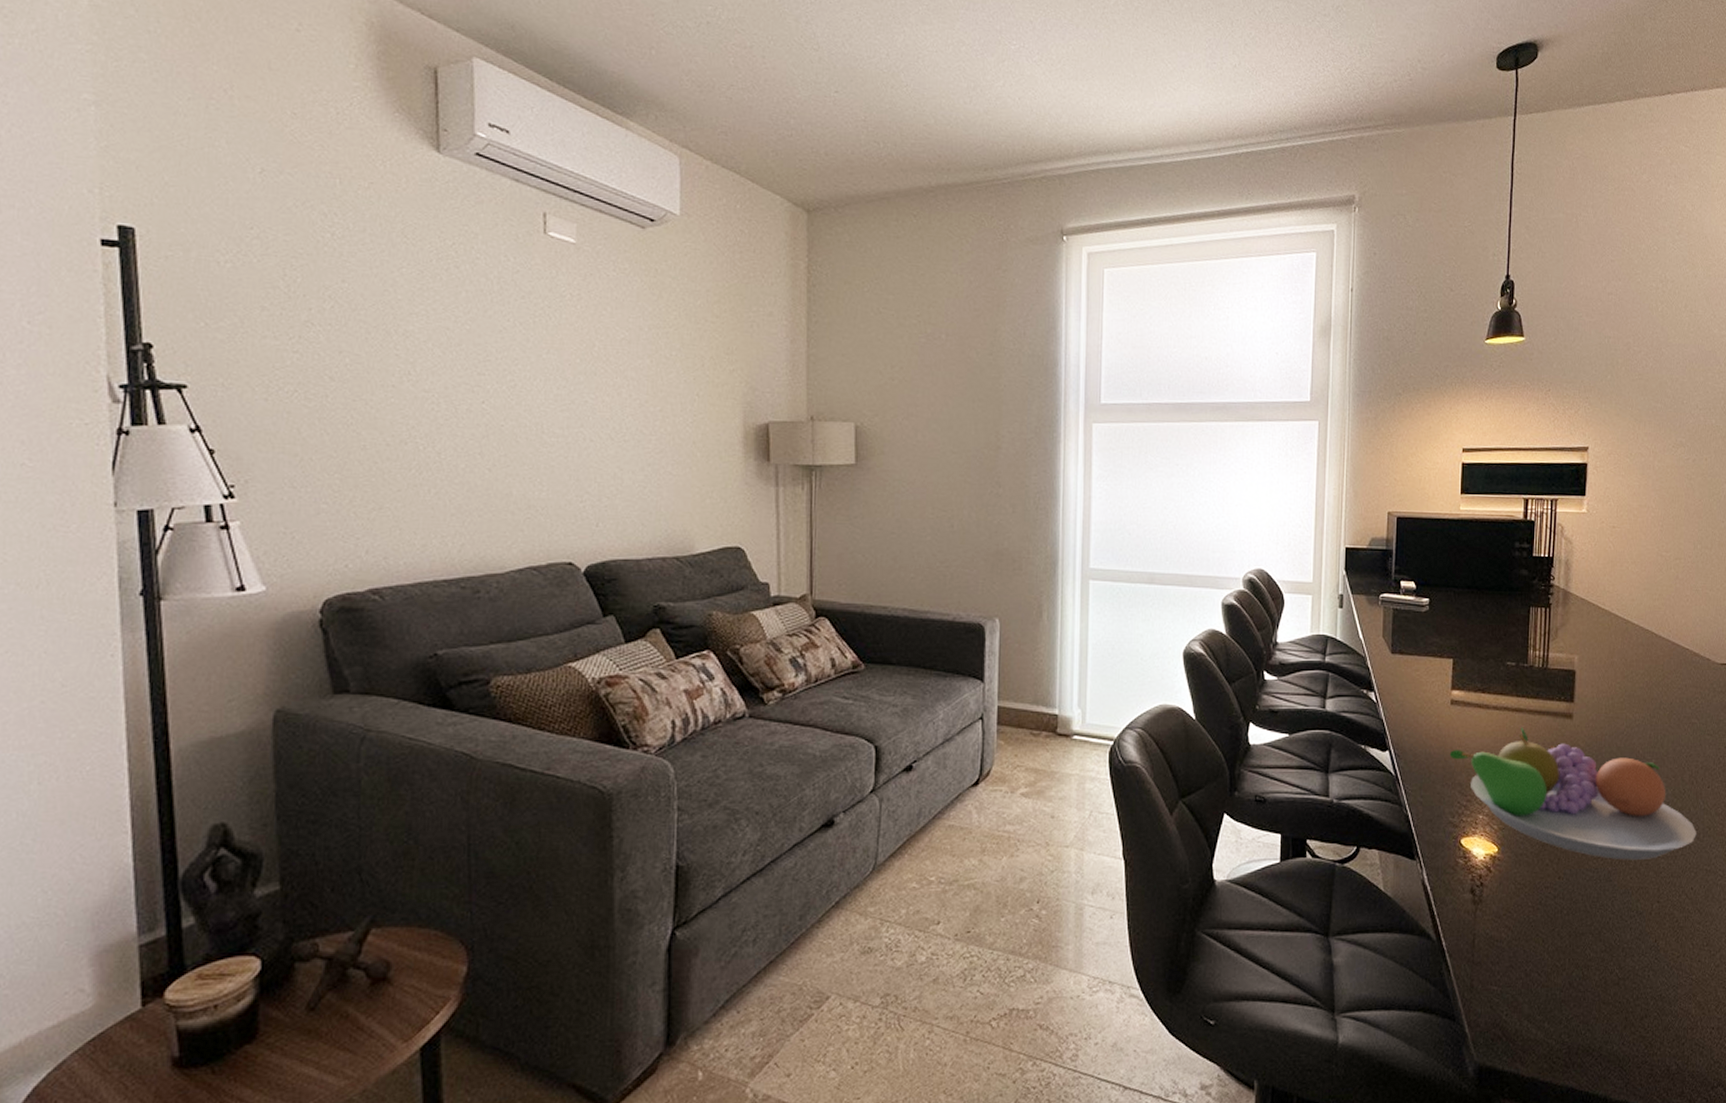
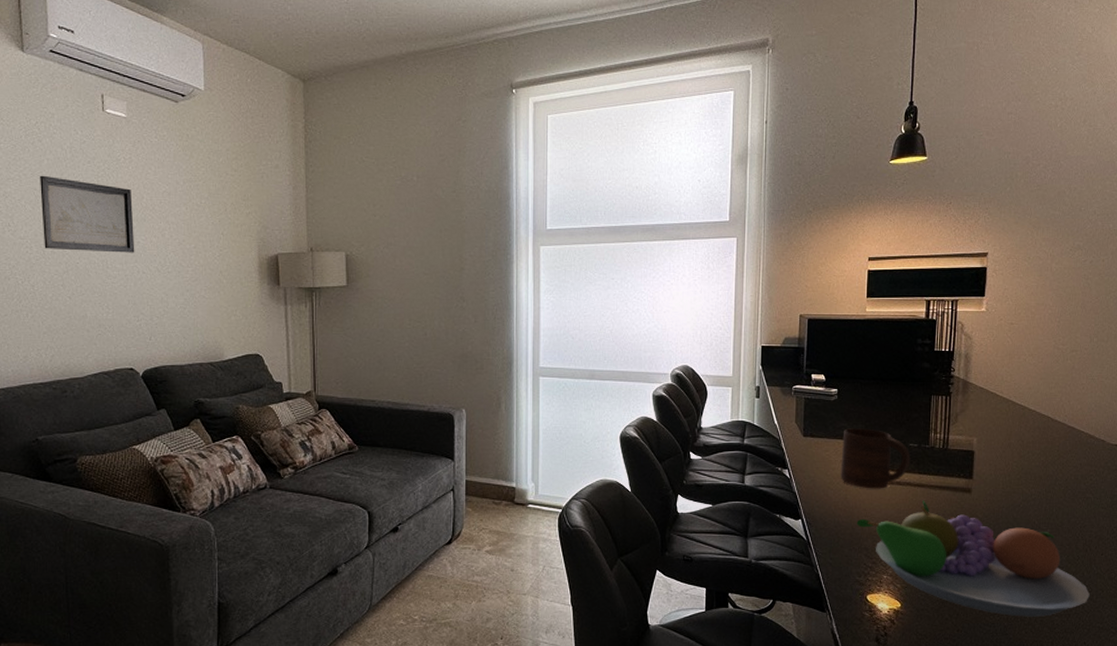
wall art: none [454,311,581,415] -> present [40,175,135,253]
cup: none [1432,644,1508,715] -> present [840,428,911,489]

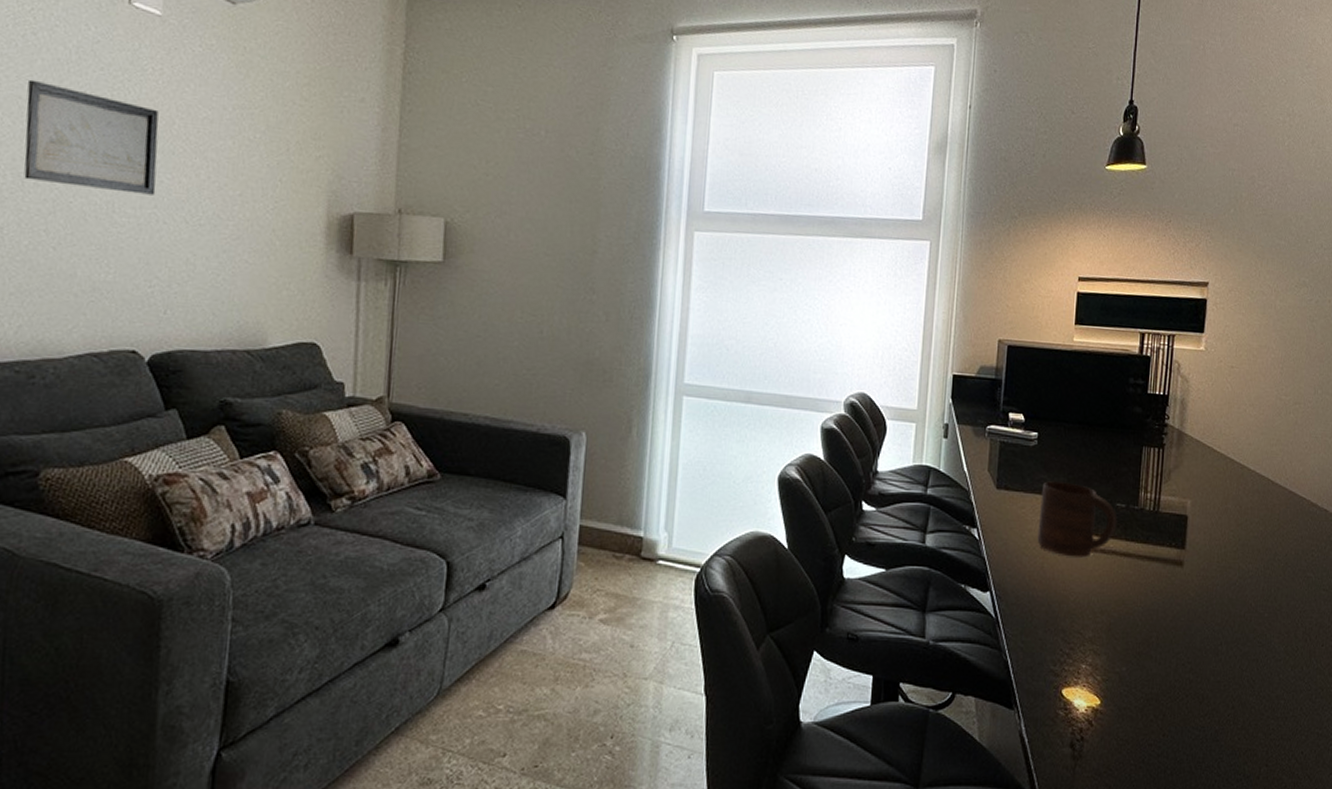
fruit bowl: present [856,500,1090,617] -> none [1053,573,1309,720]

